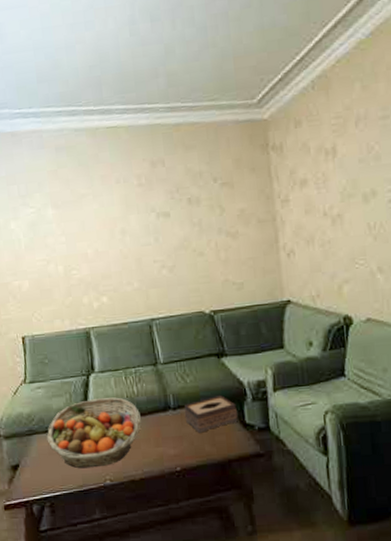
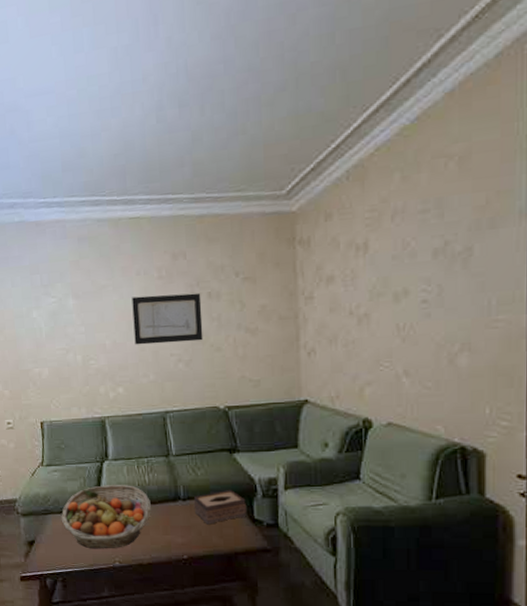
wall art: none [112,199,186,253] -> present [132,292,203,345]

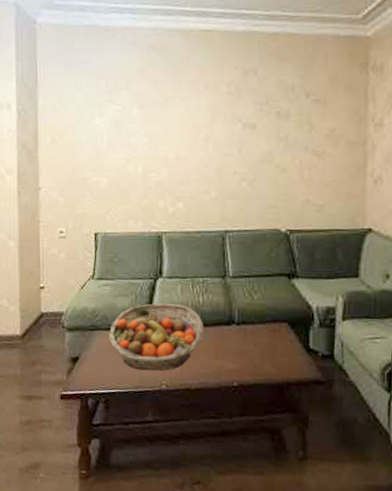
wall art: present [132,292,203,345] -> none [198,110,270,161]
tissue box: present [193,490,247,525] -> none [248,317,302,352]

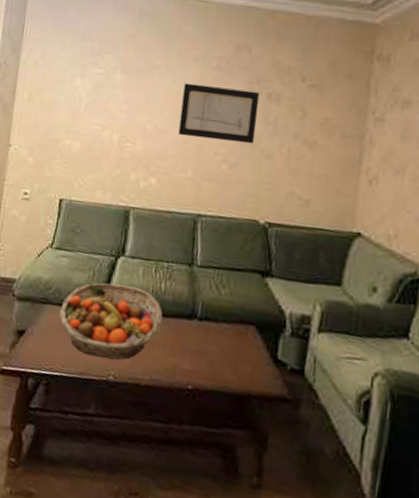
wall art: none [198,110,270,161] -> present [178,83,260,144]

